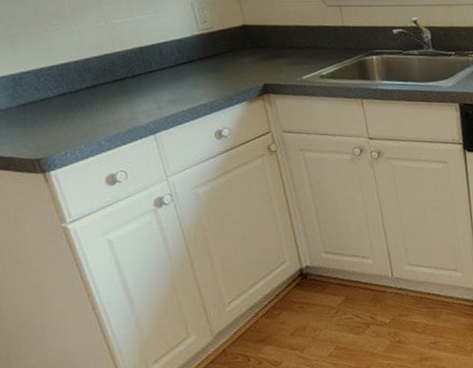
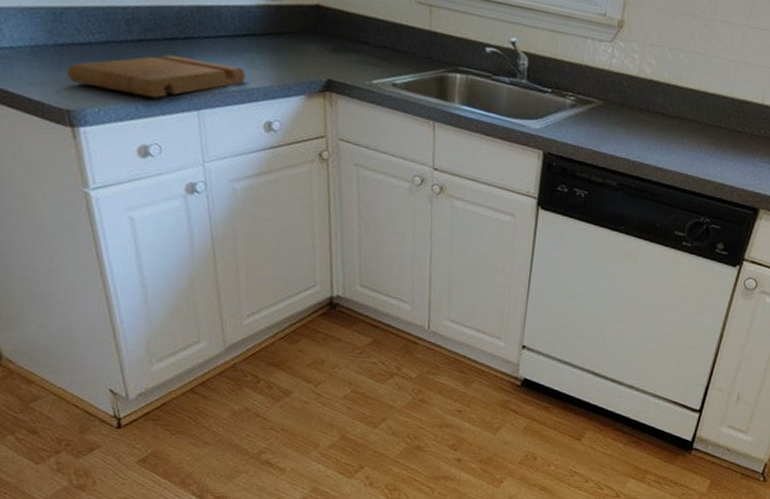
cutting board: none [31,90,192,135] -> present [66,55,245,99]

